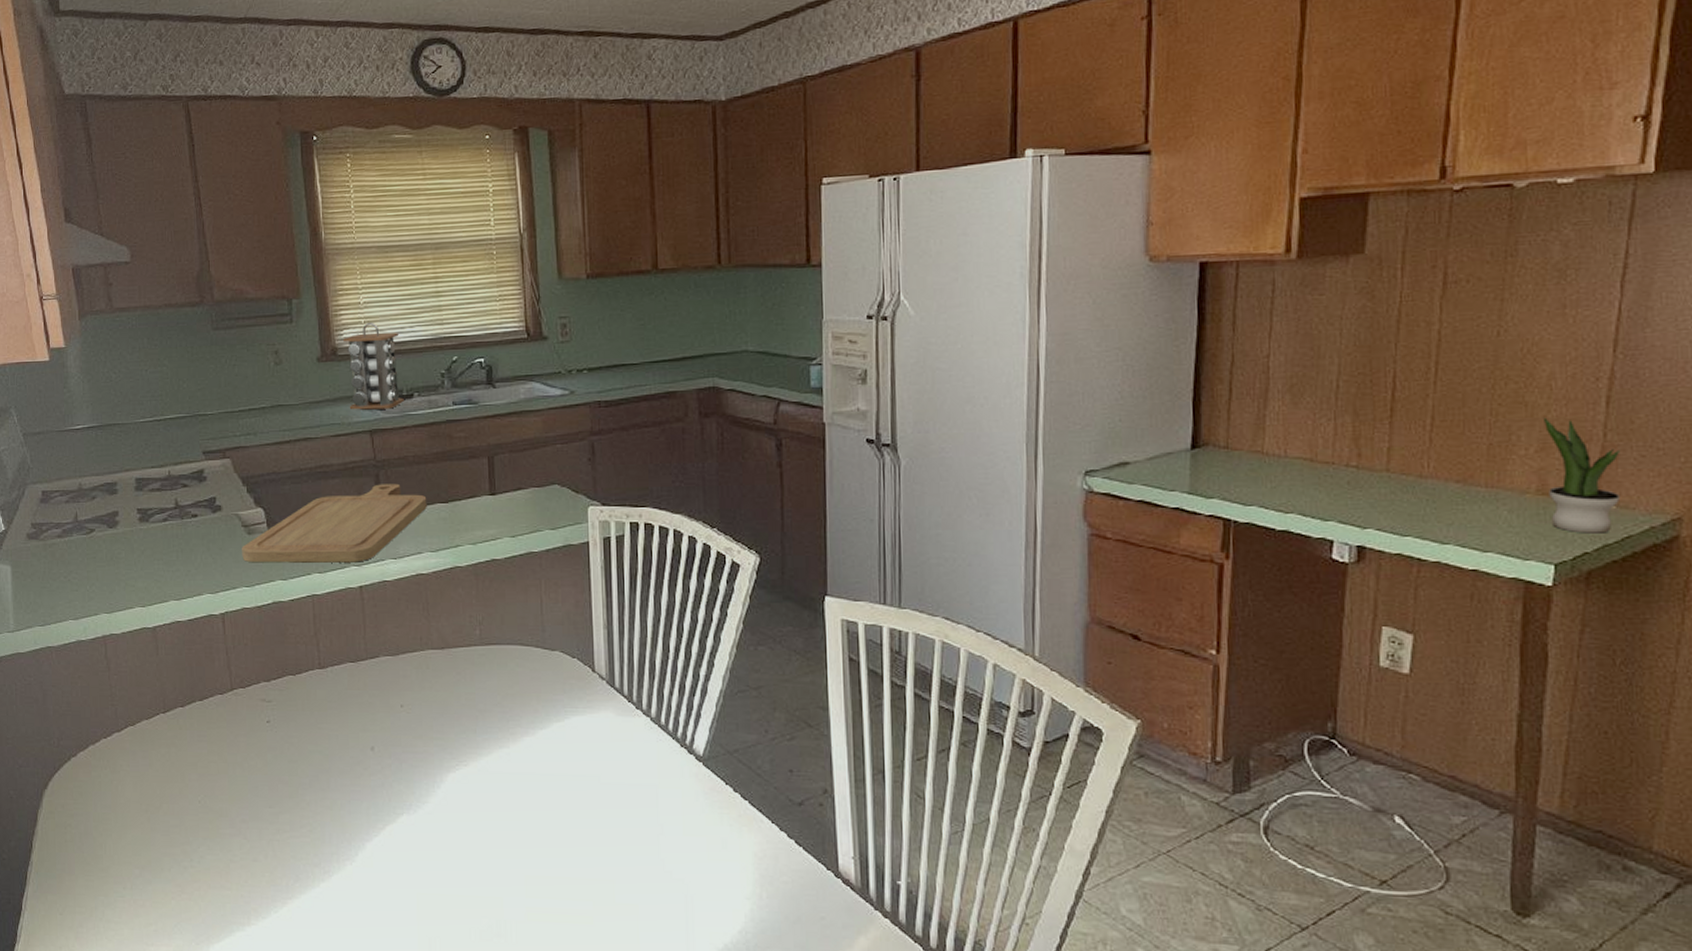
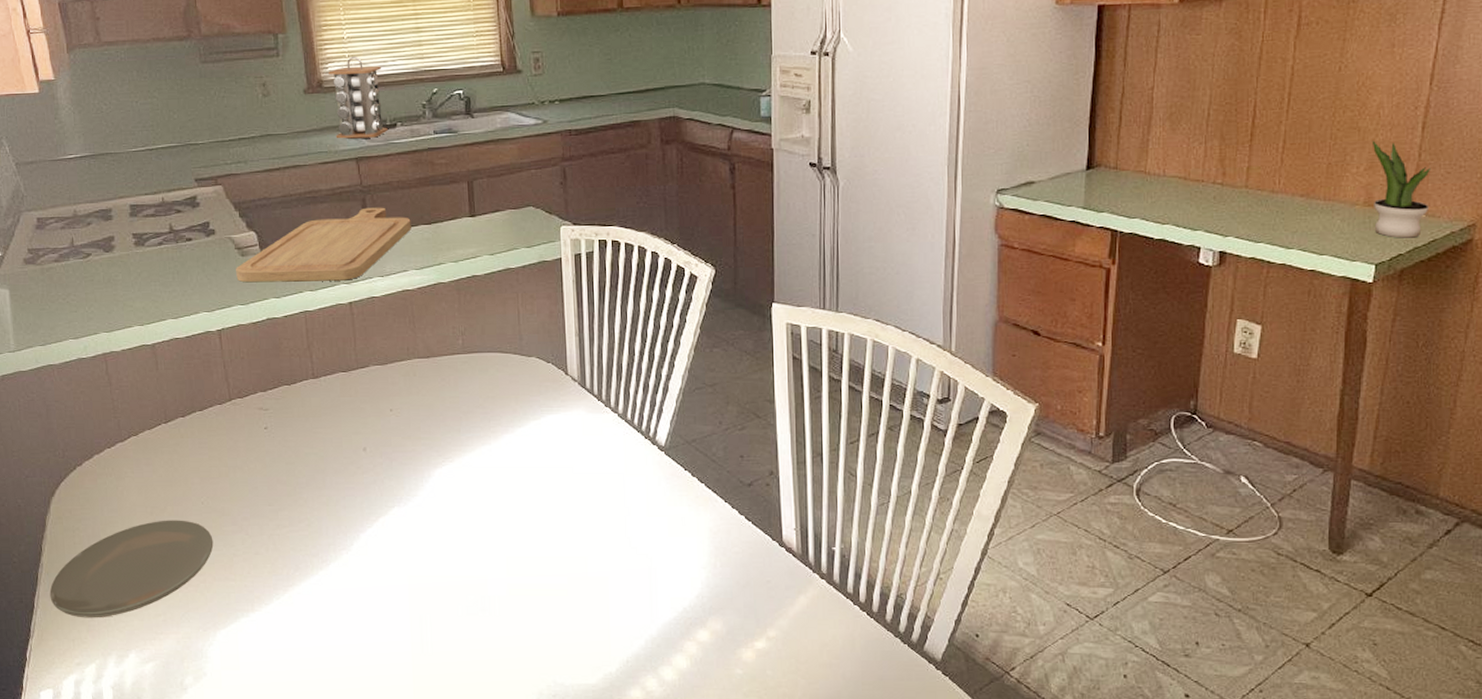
plate: none [38,819,210,925] -> present [49,520,214,618]

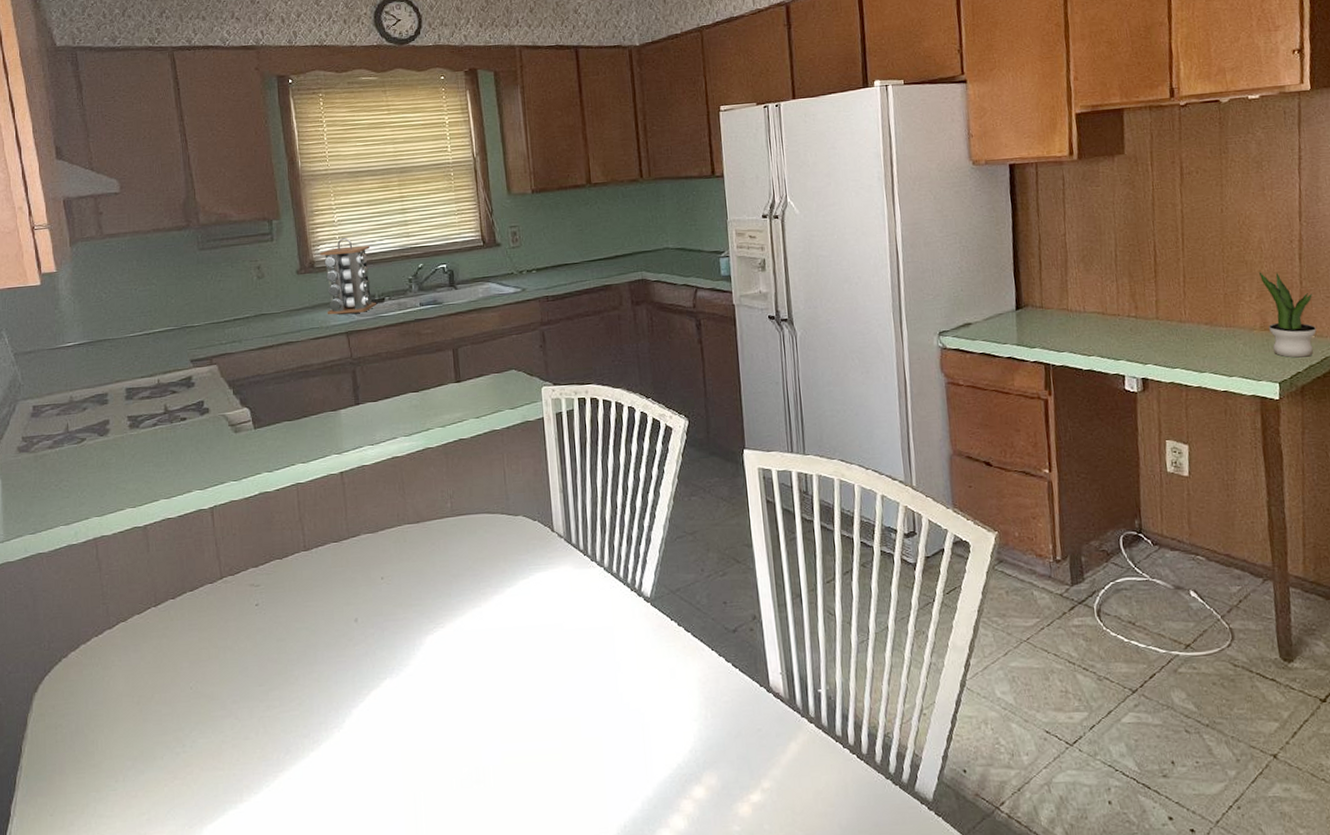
plate: present [49,520,214,618] -> none [28,707,202,824]
chopping board: present [236,207,411,283] -> none [229,377,400,459]

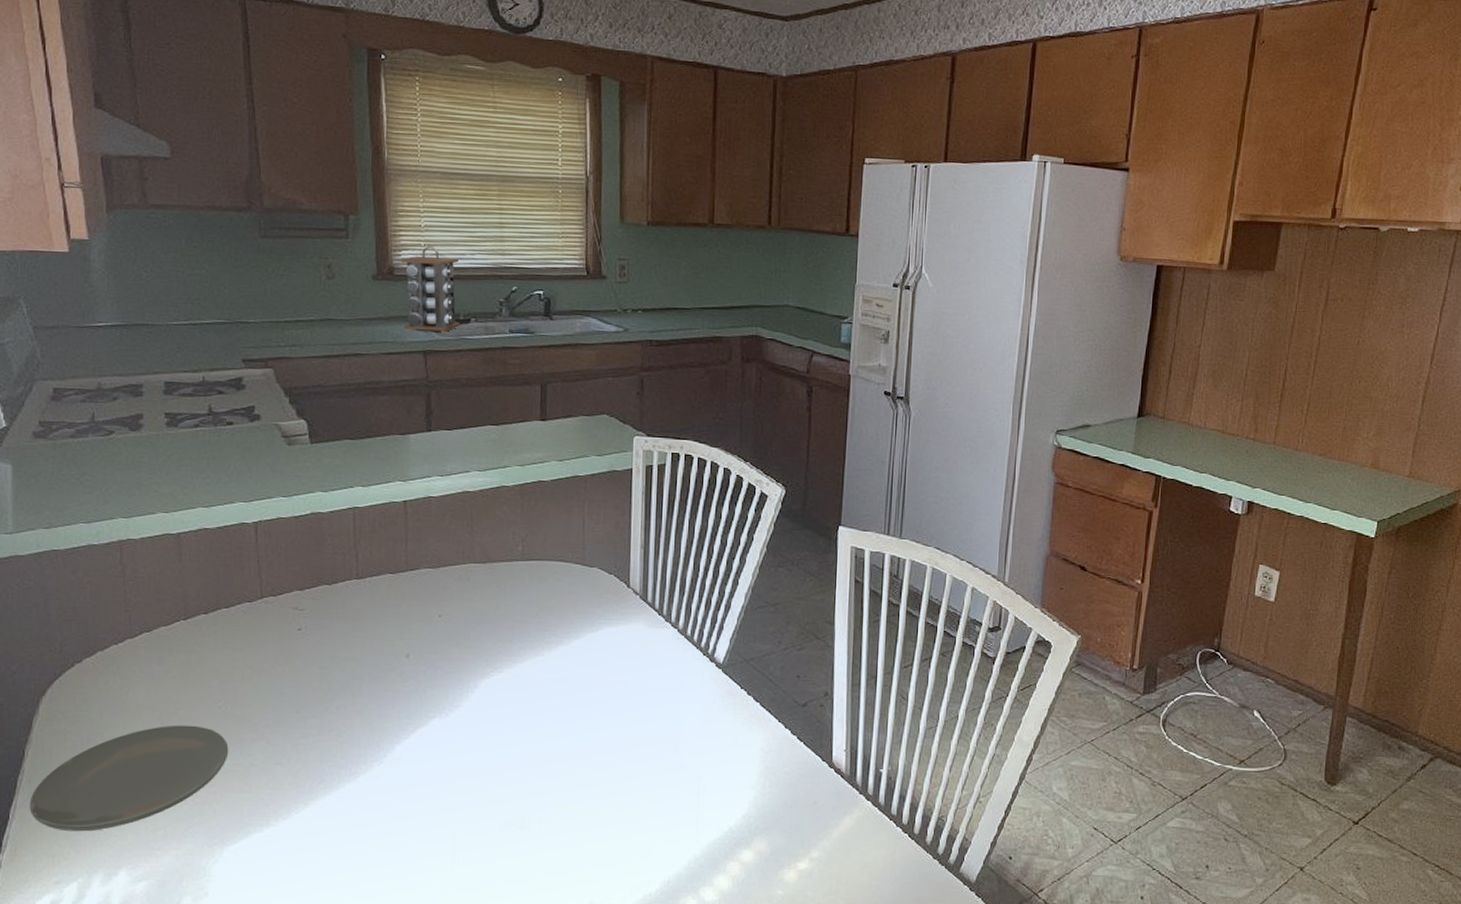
plate: none [28,707,202,824] -> present [29,725,229,832]
potted plant: present [1258,272,1316,358] -> none [1379,409,1427,500]

